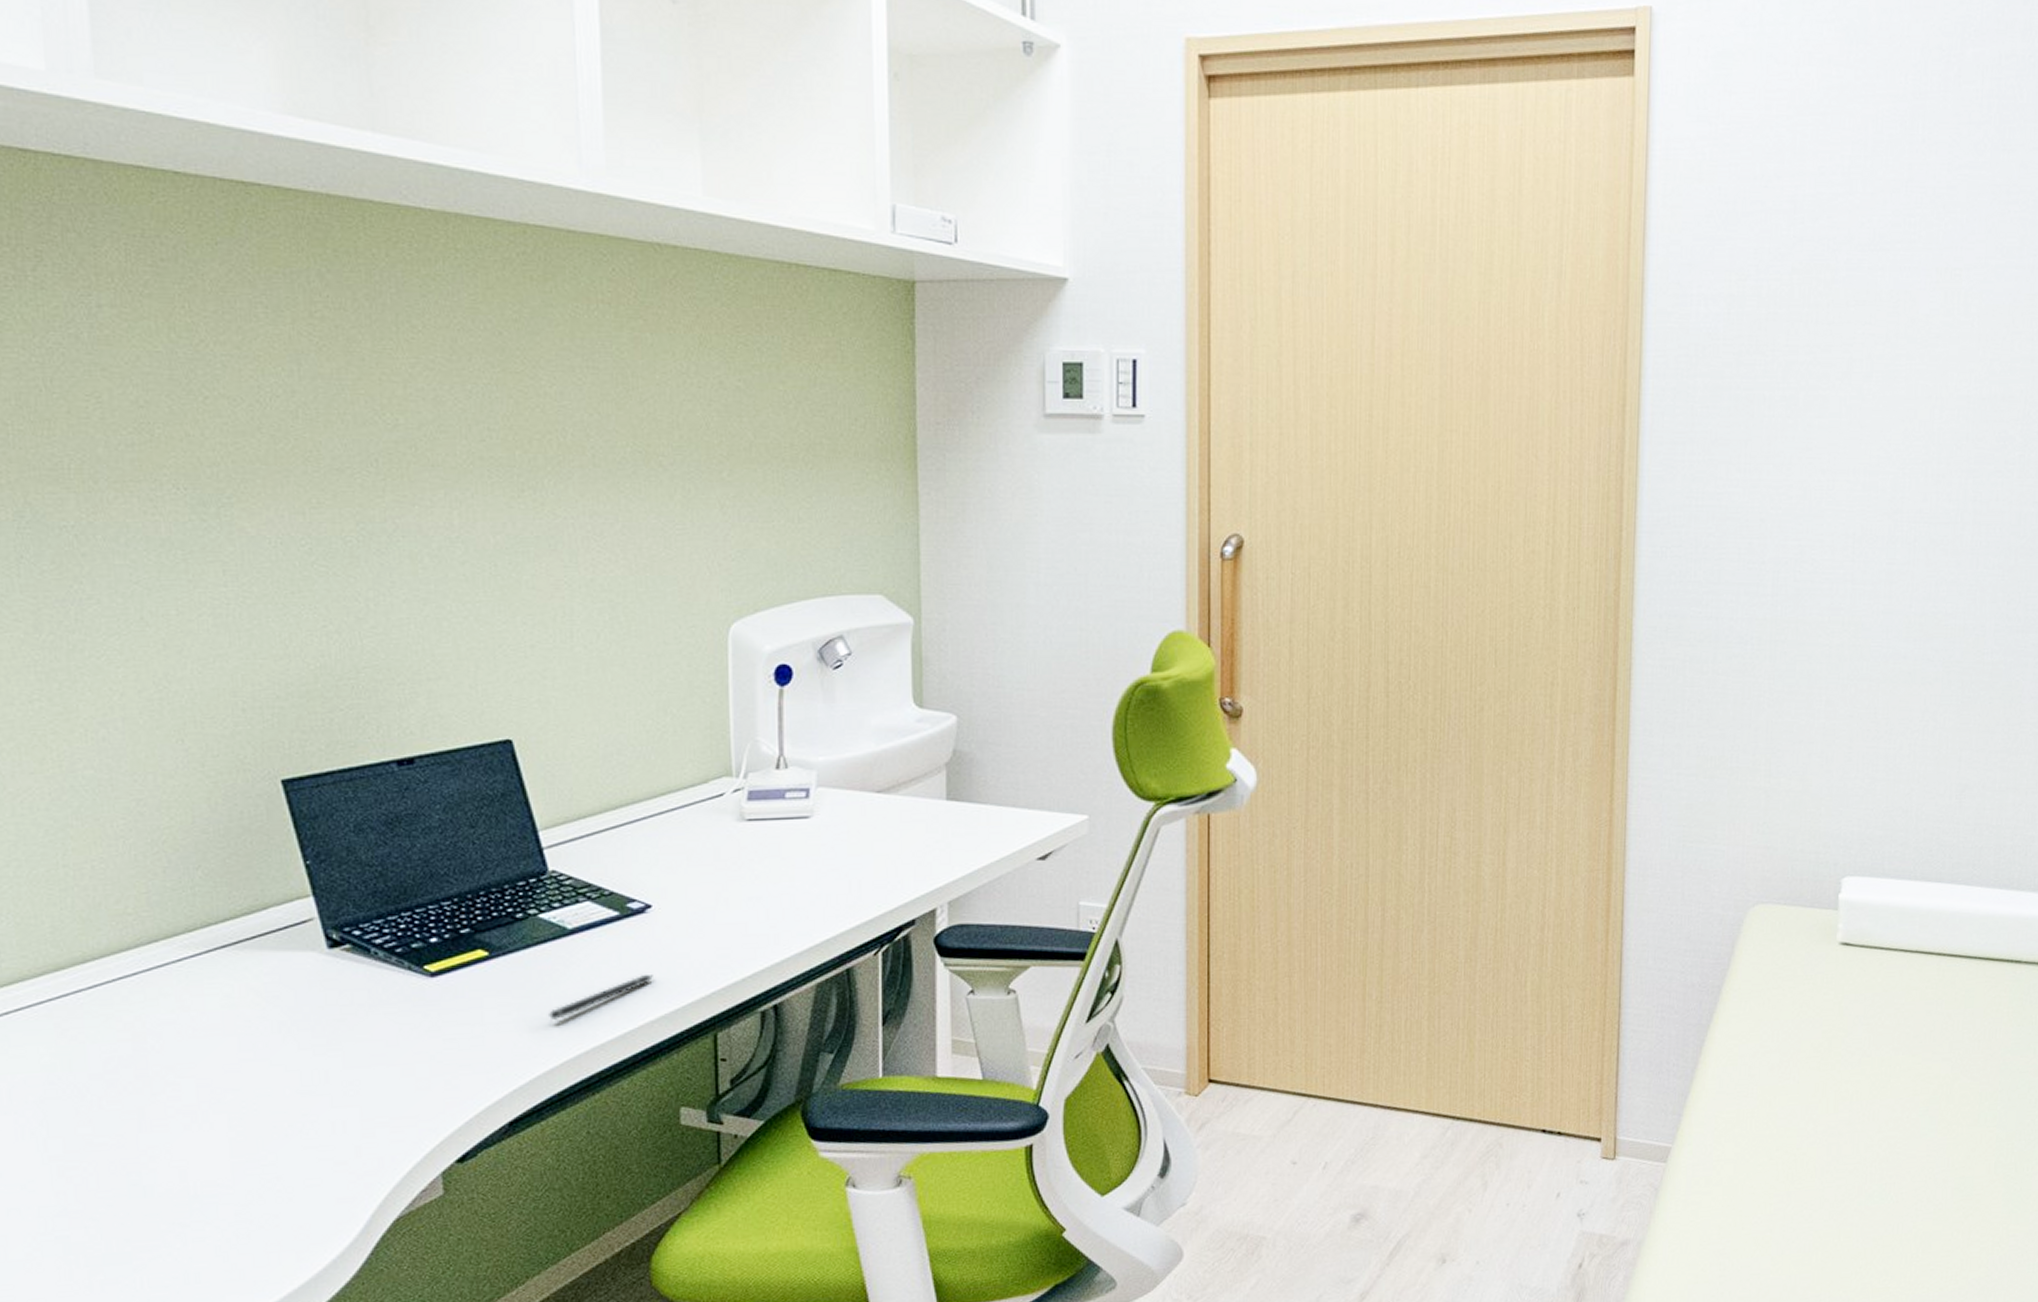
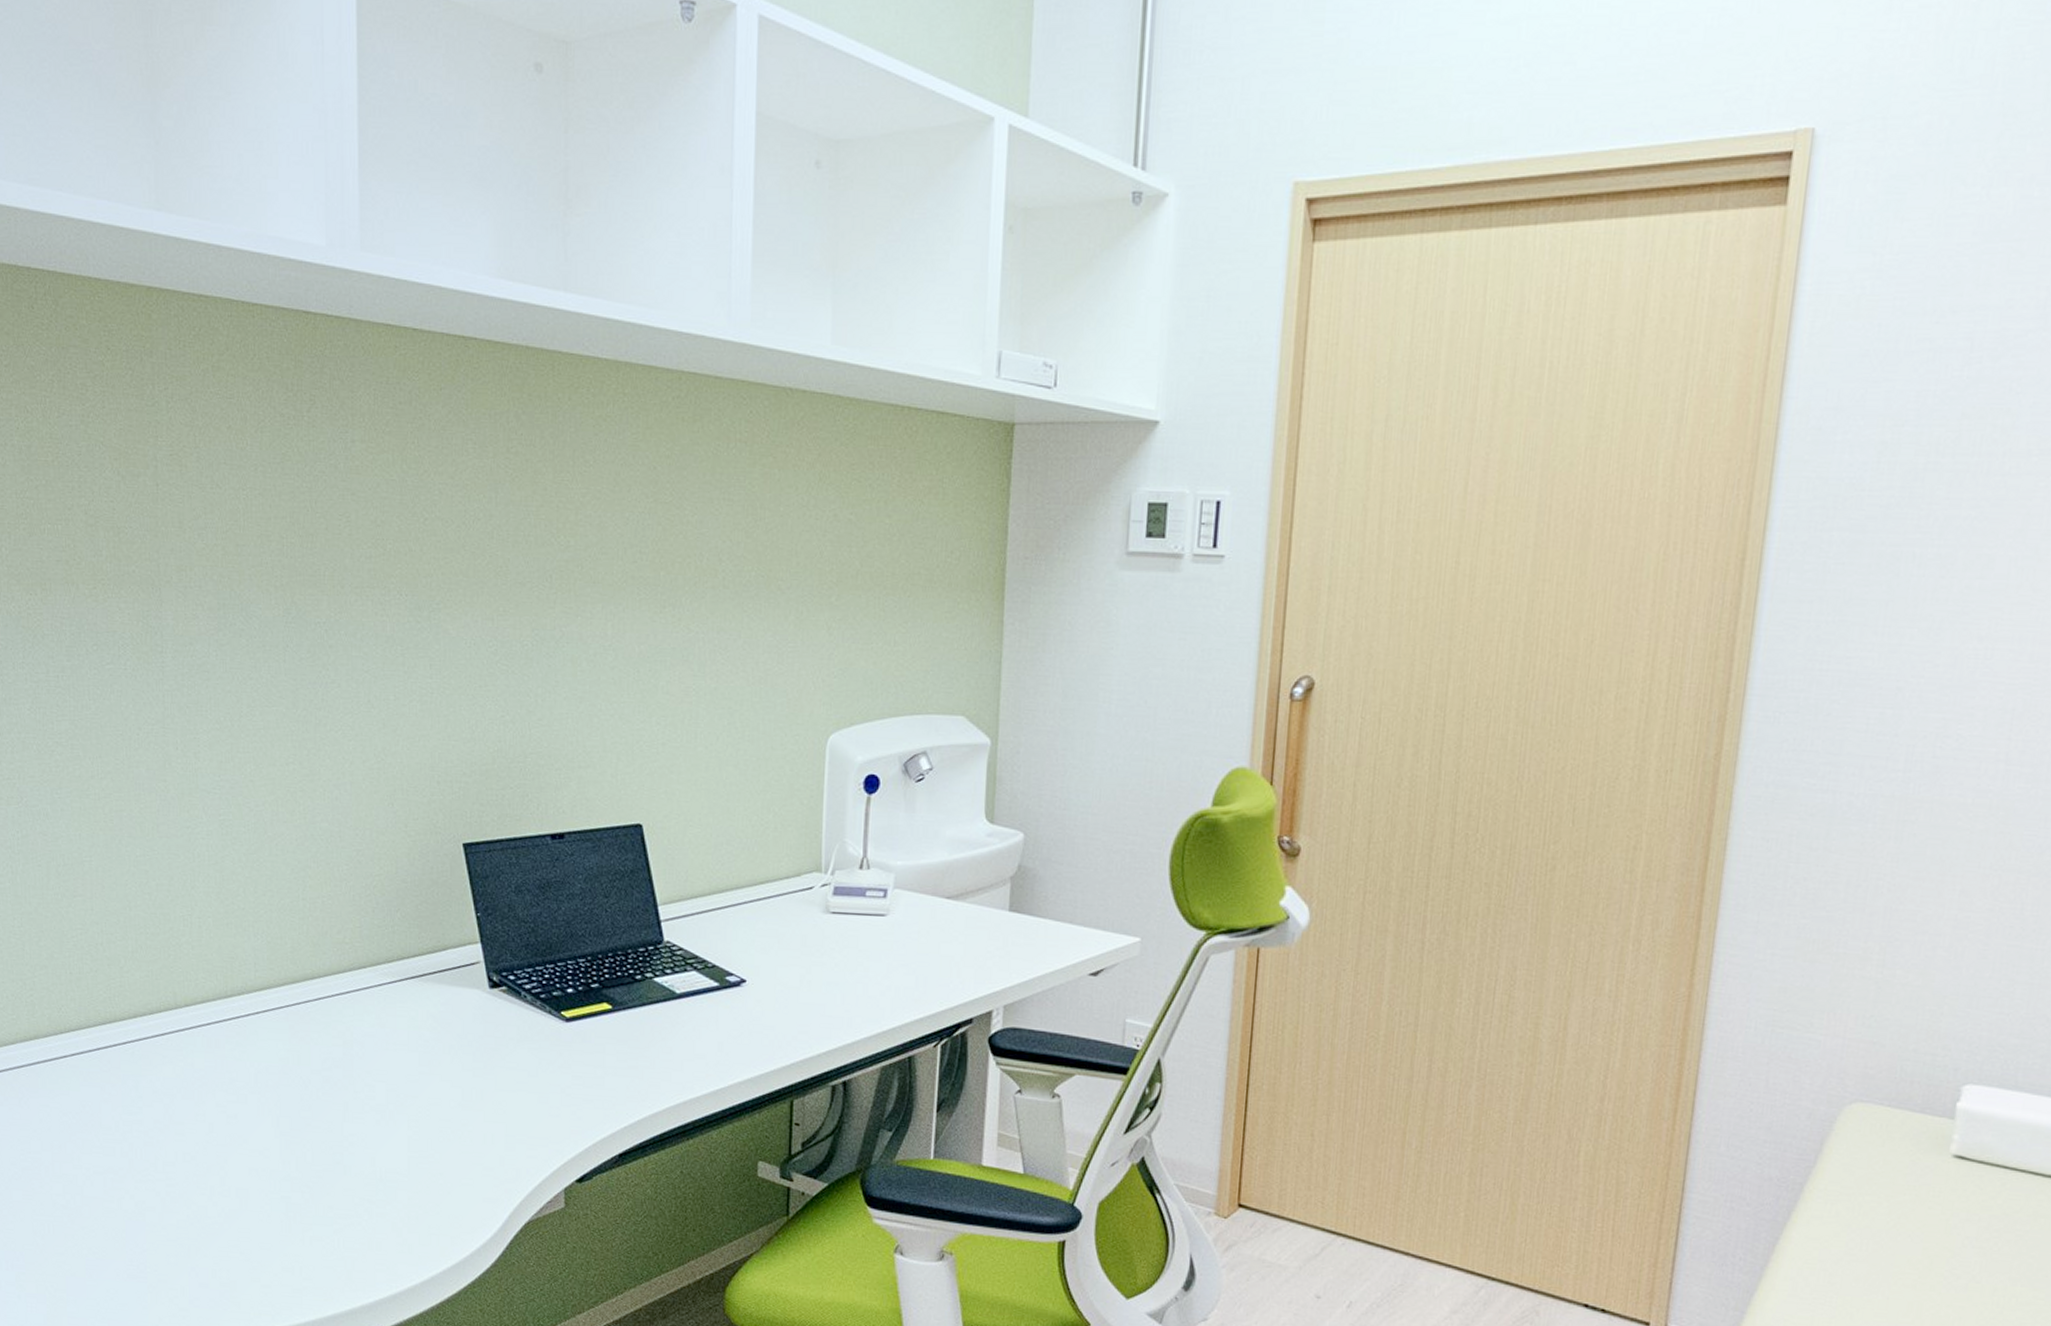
pen: present [549,975,653,1020] -> none [657,1041,743,1071]

